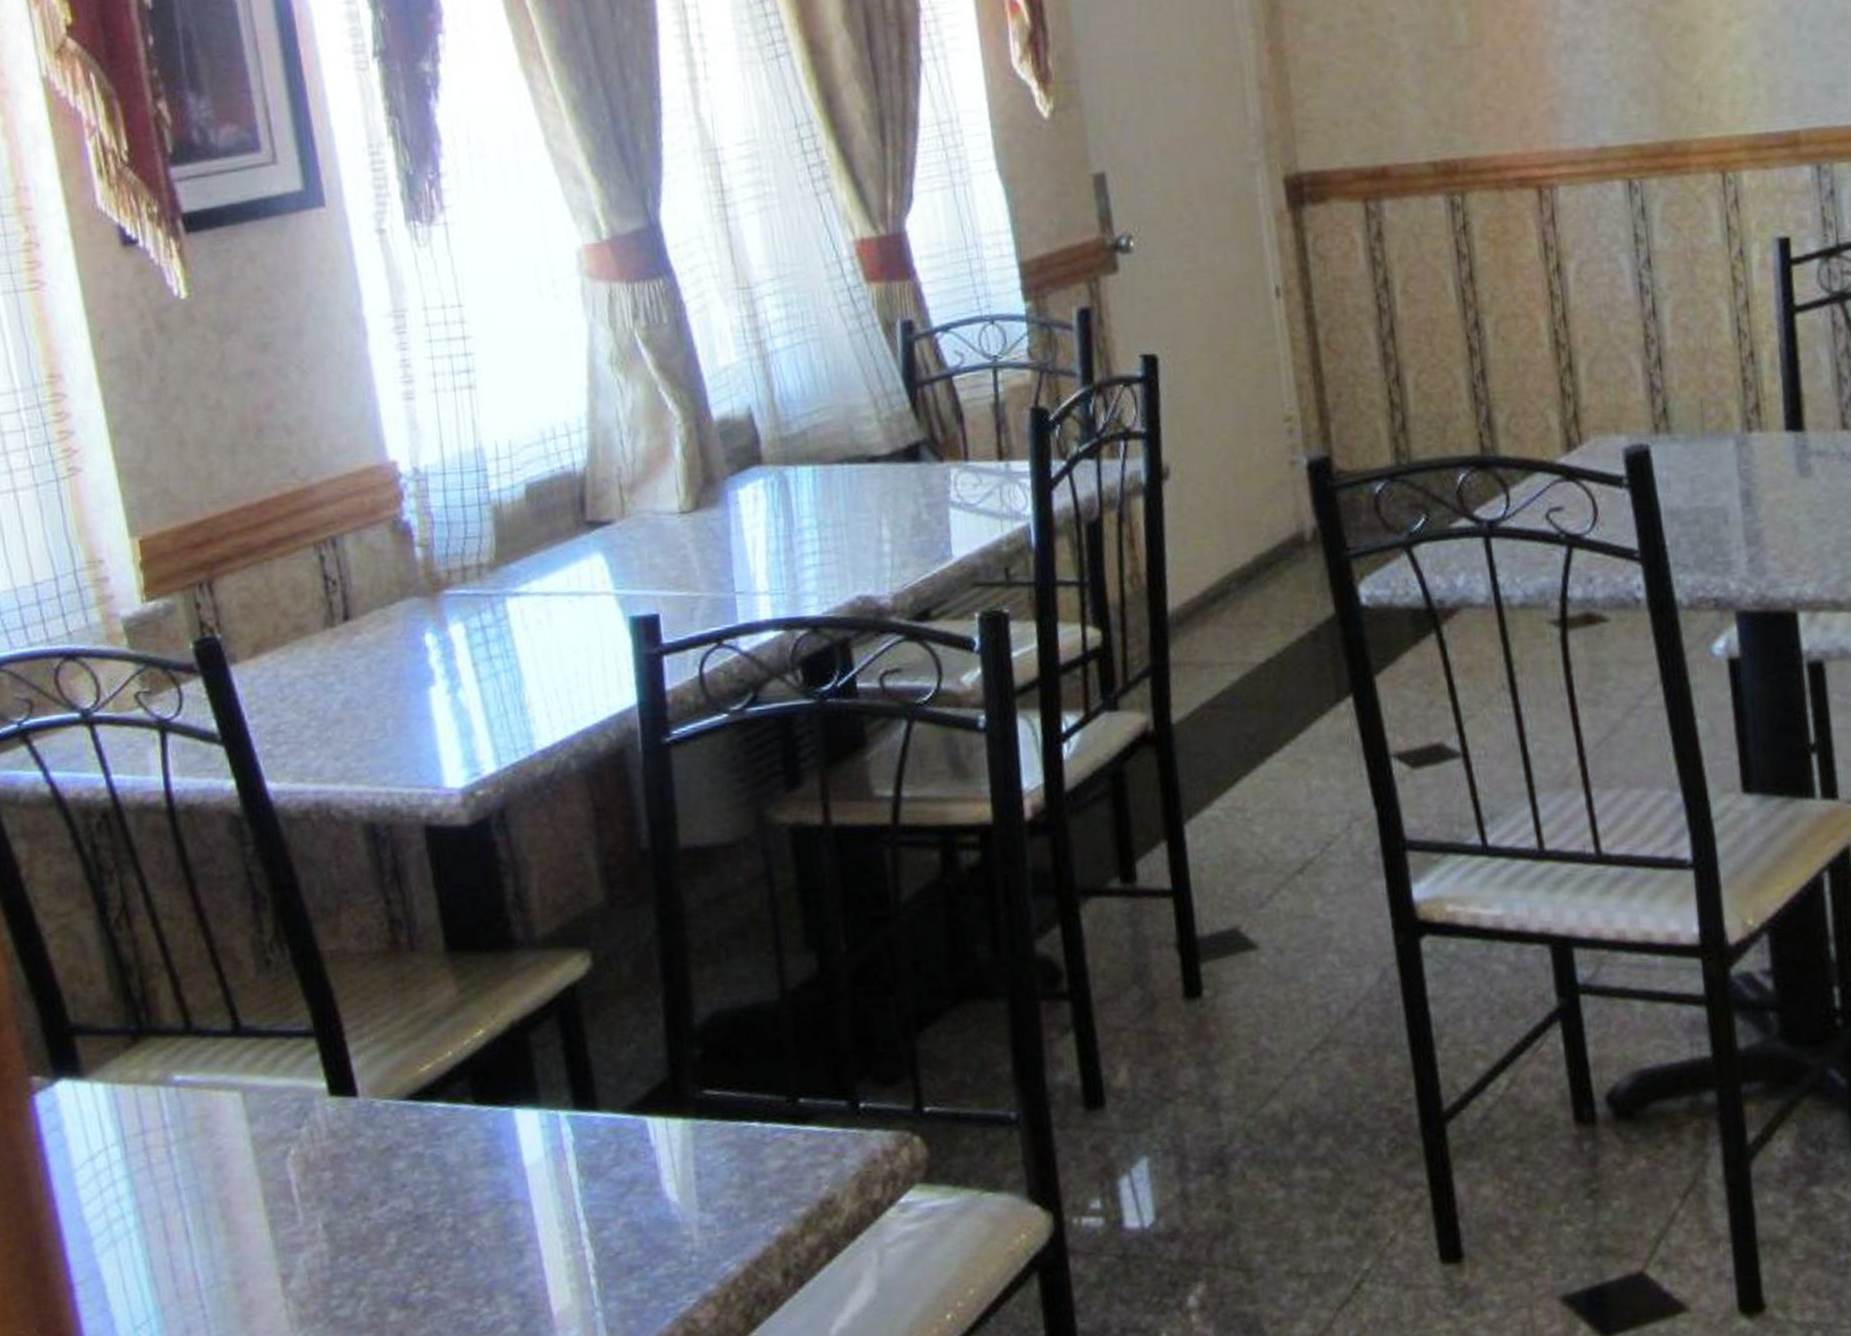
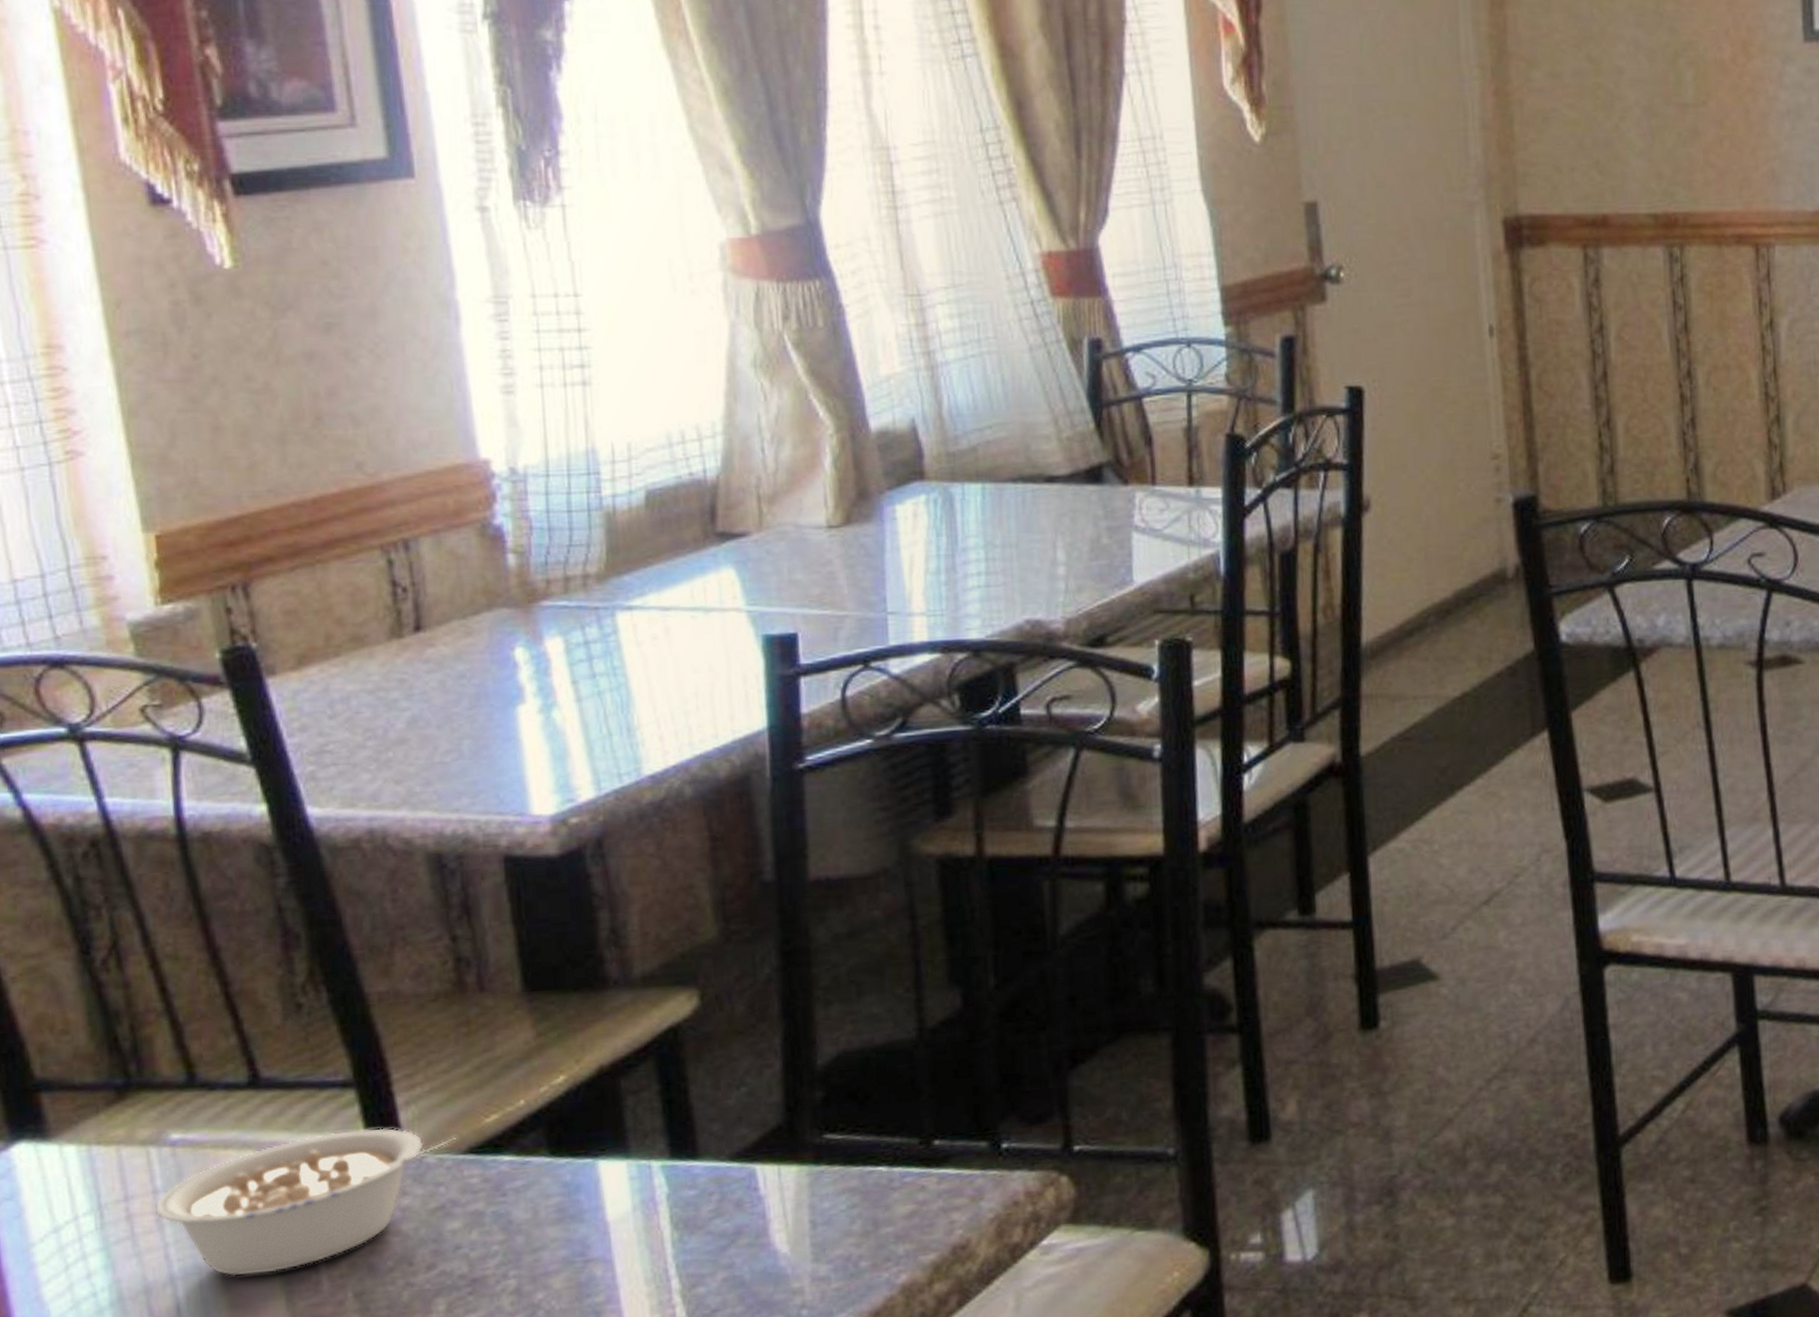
legume: none [165,1074,399,1206] -> present [154,1127,458,1277]

